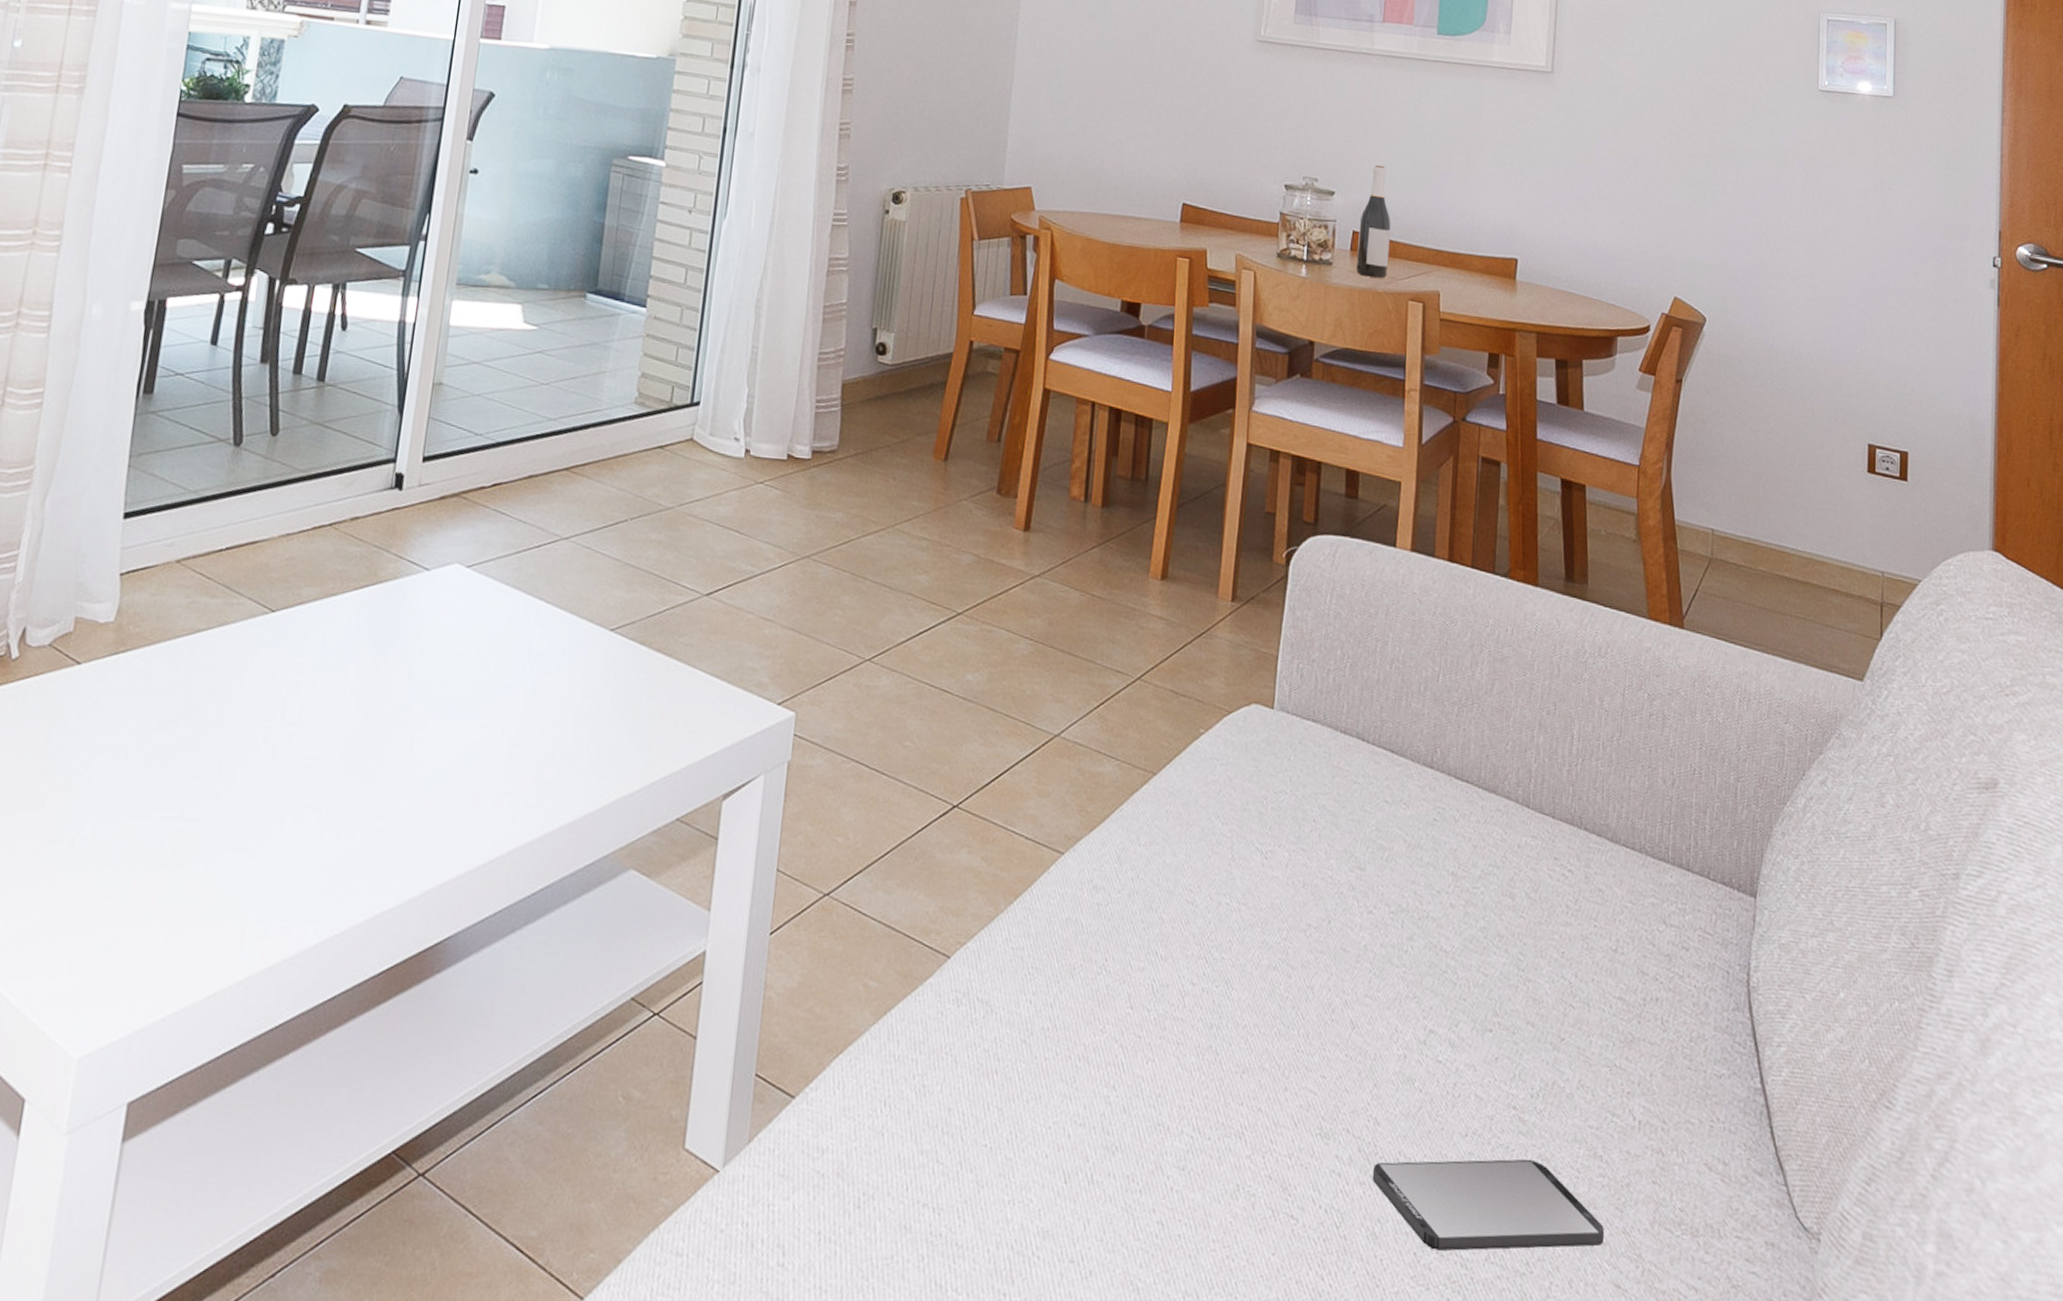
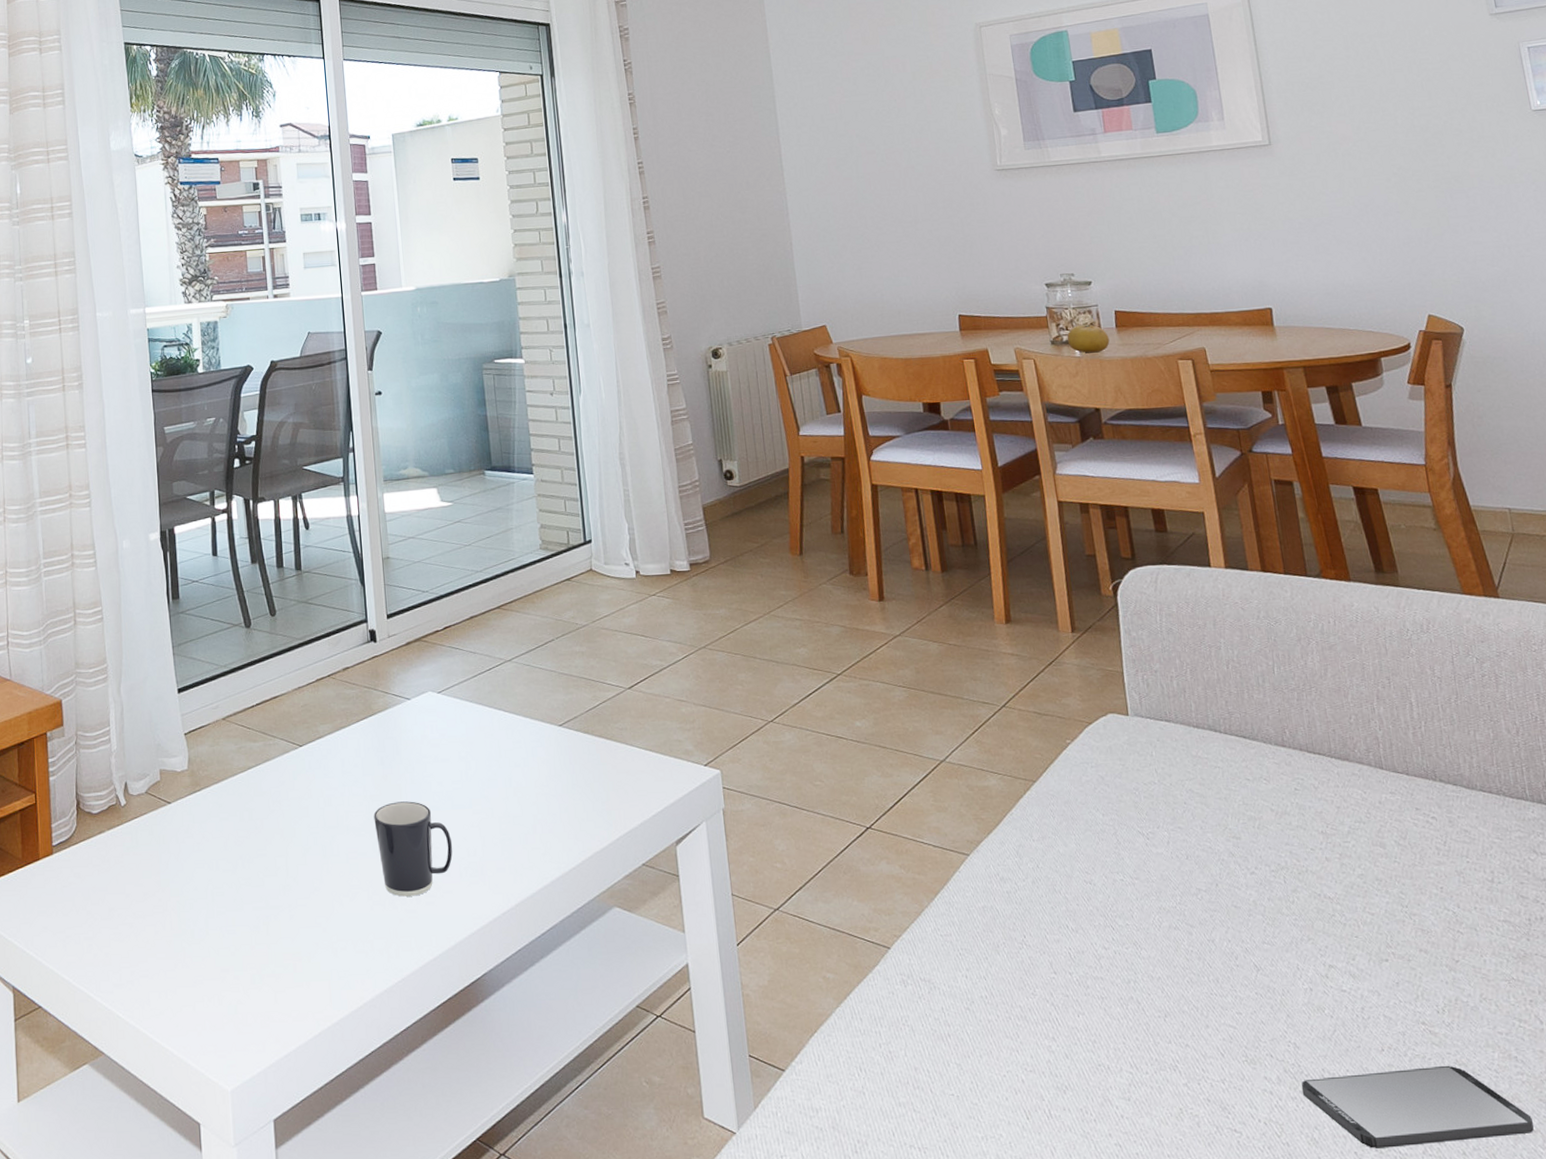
mug: none [344,700,444,826] -> present [374,801,453,897]
fruit: none [1295,240,1341,276] -> present [1066,324,1110,353]
wine bottle: present [1355,164,1391,278] -> none [1119,252,1154,347]

